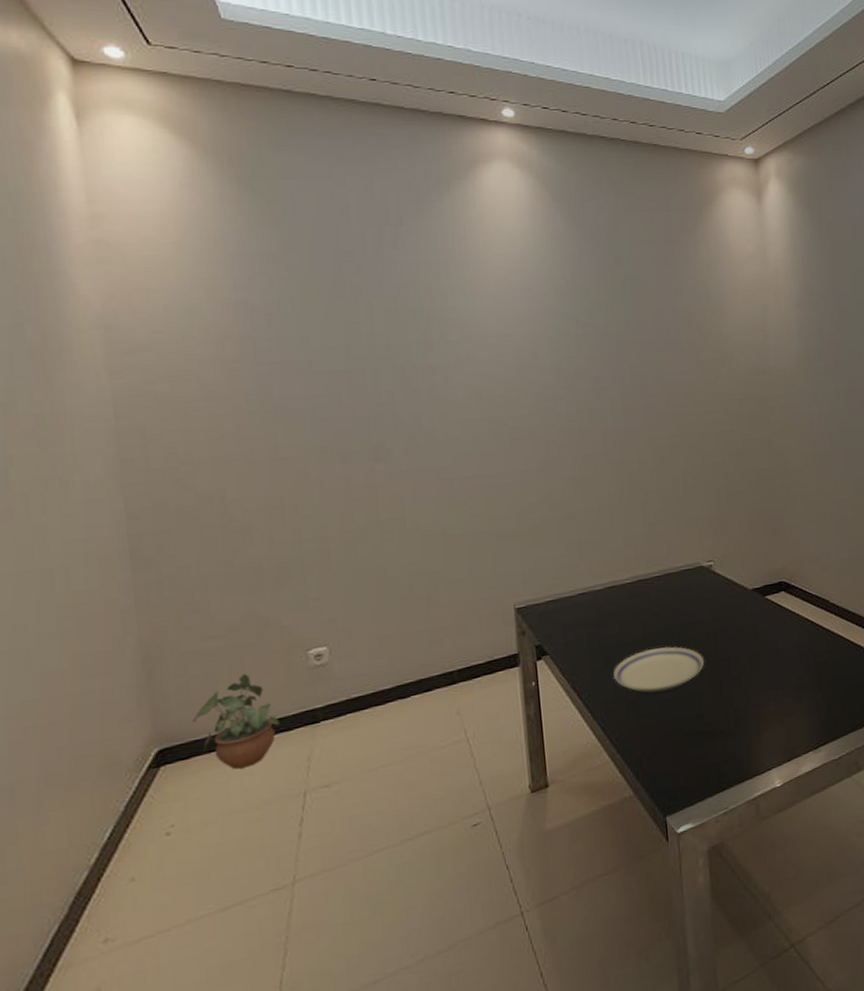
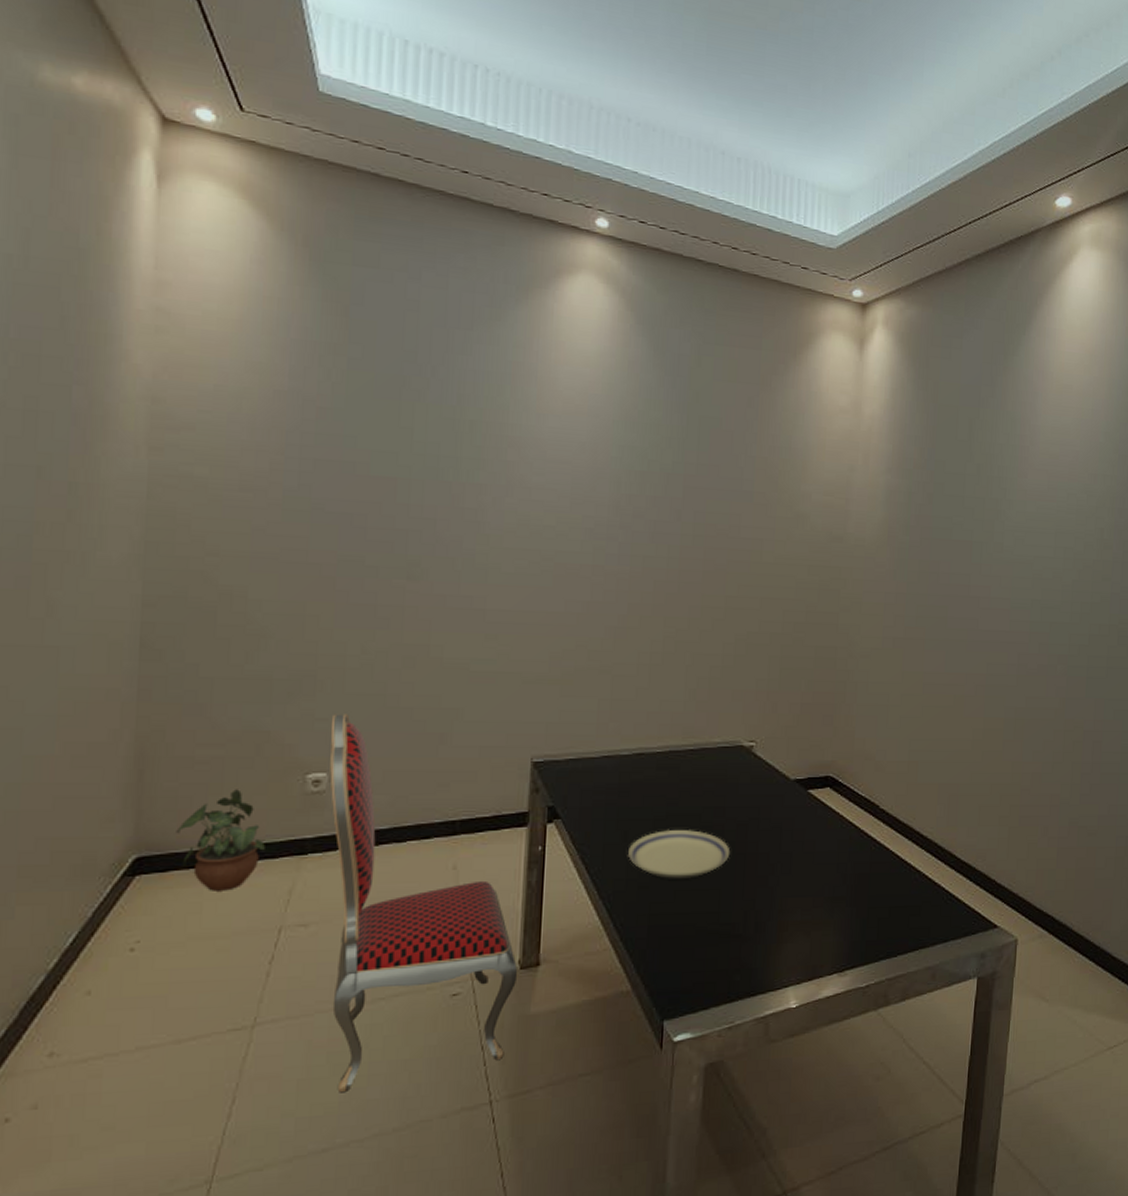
dining chair: none [323,590,529,929] -> present [330,714,517,1093]

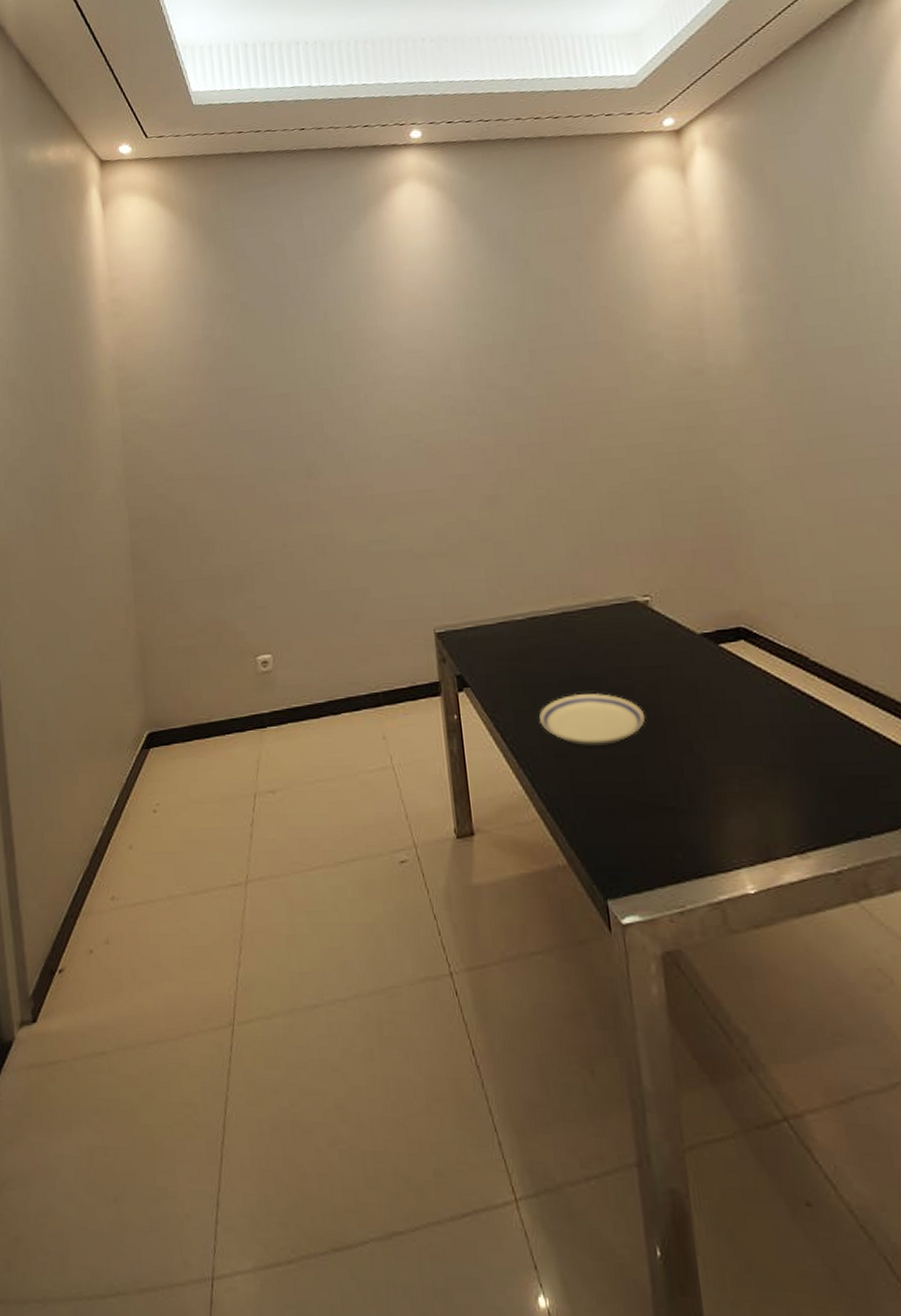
potted plant: present [176,789,265,891] -> none [172,672,235,761]
dining chair: present [330,714,517,1093] -> none [268,601,456,952]

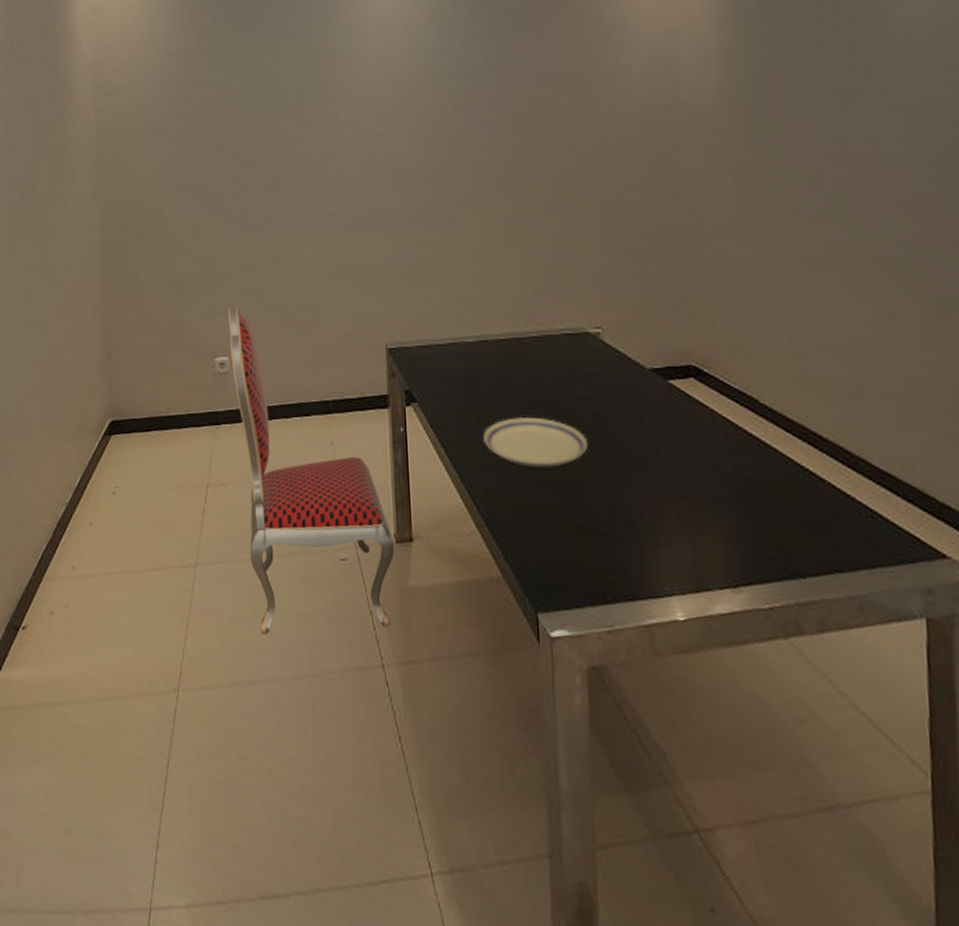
dining chair: none [268,601,456,952] -> present [227,307,394,634]

